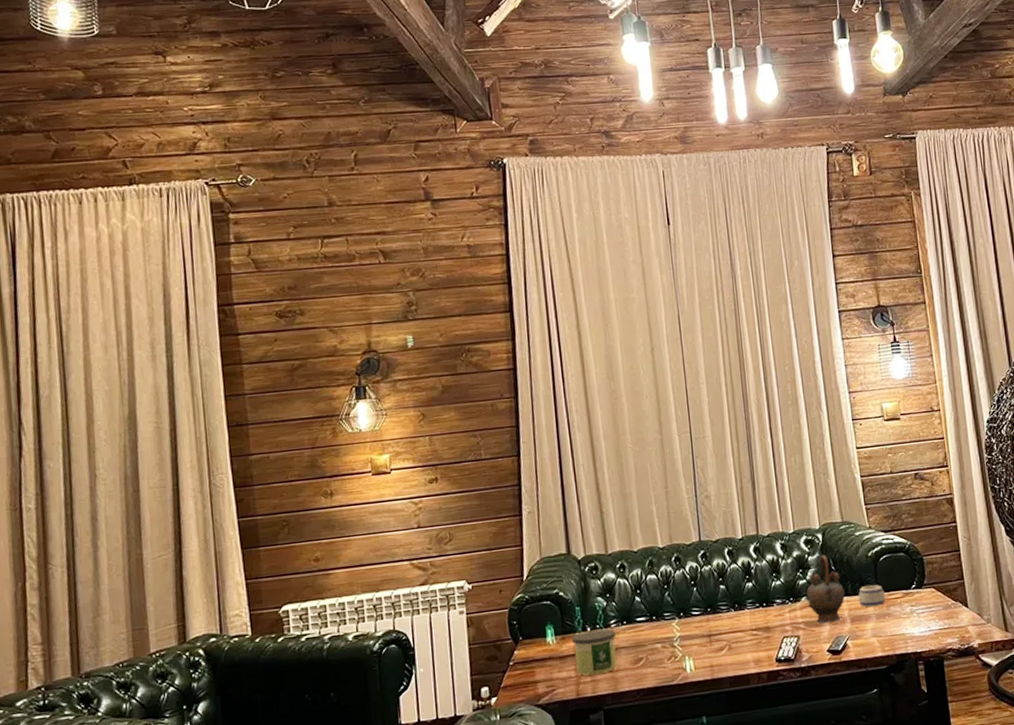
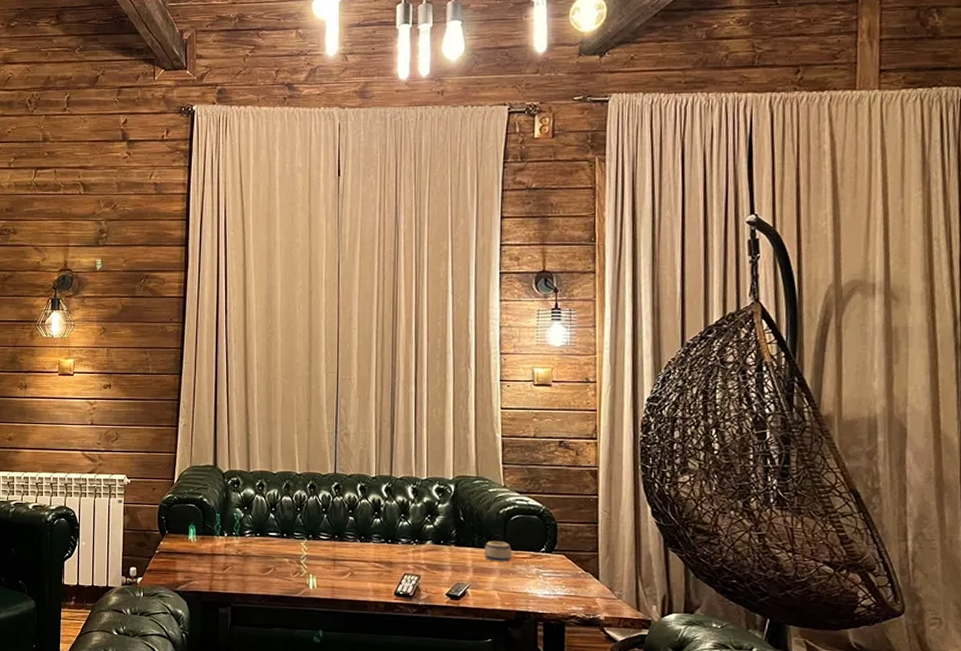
candle: present [572,628,617,676] -> none [210,535,250,575]
teapot: present [806,555,845,624] -> none [432,505,471,570]

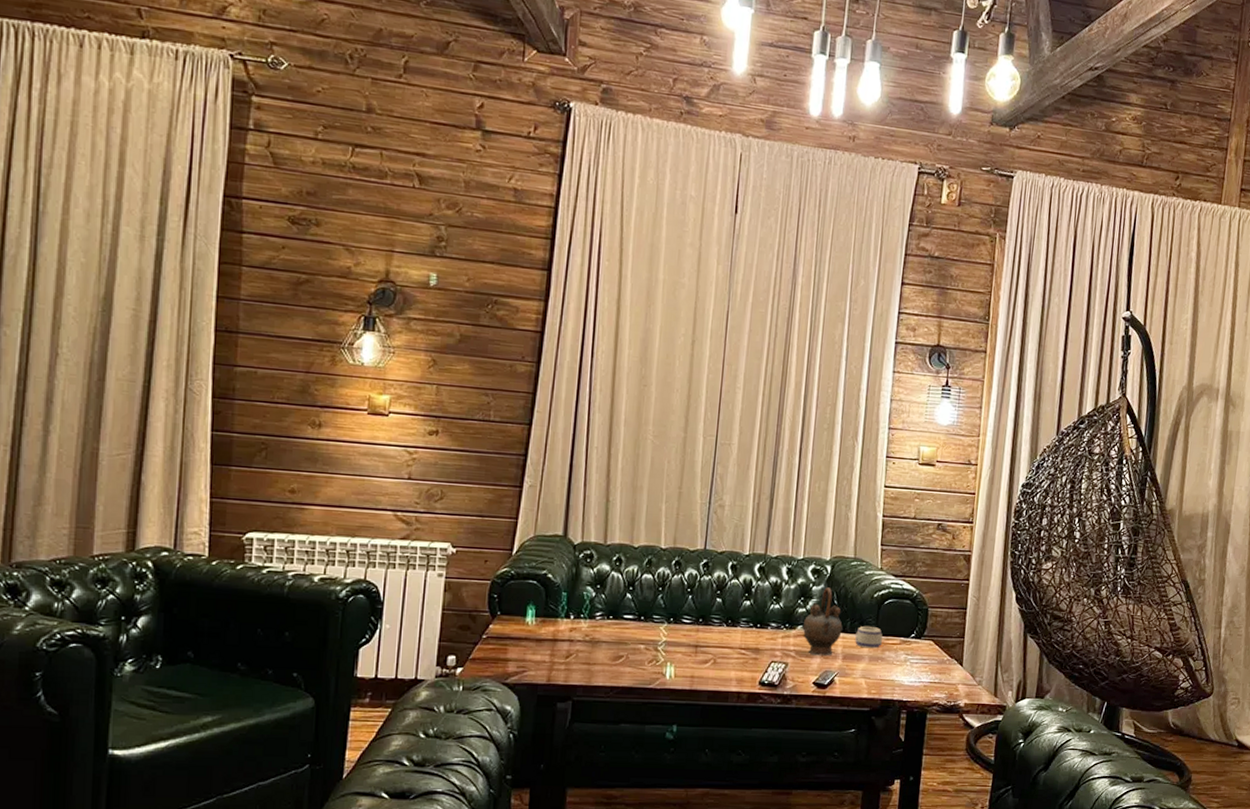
teapot: none [432,505,471,570] -> present [803,587,843,656]

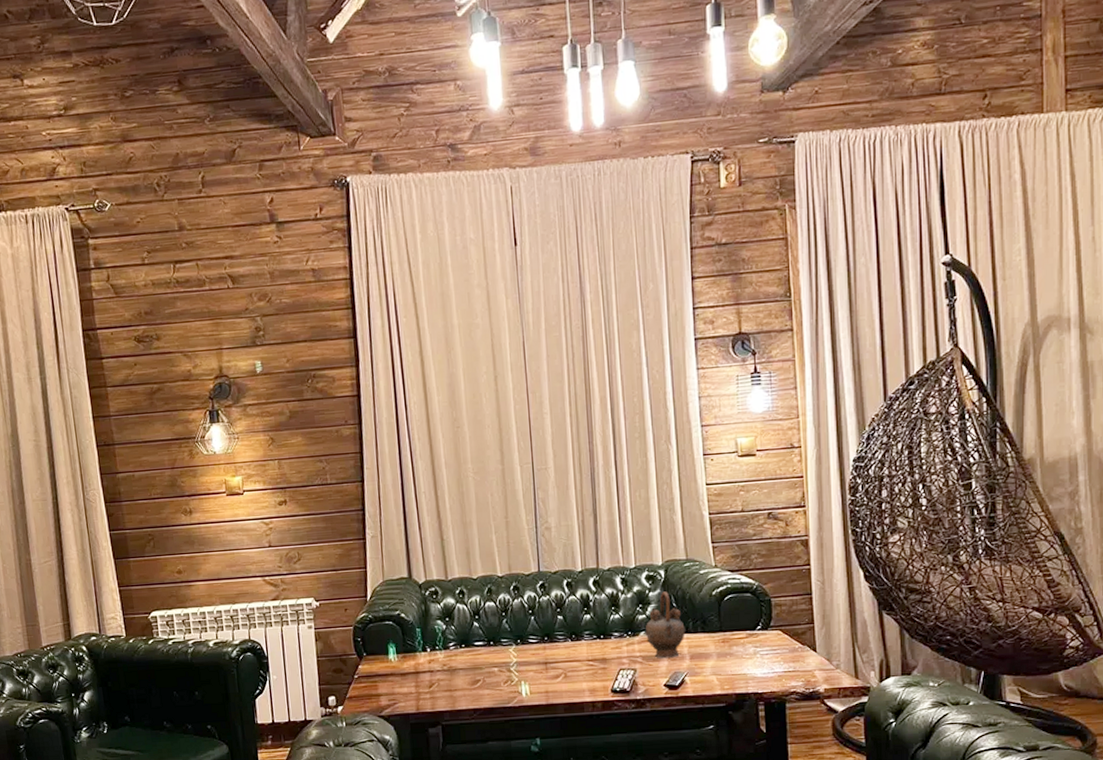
mug: present [855,625,883,649] -> none [700,623,729,646]

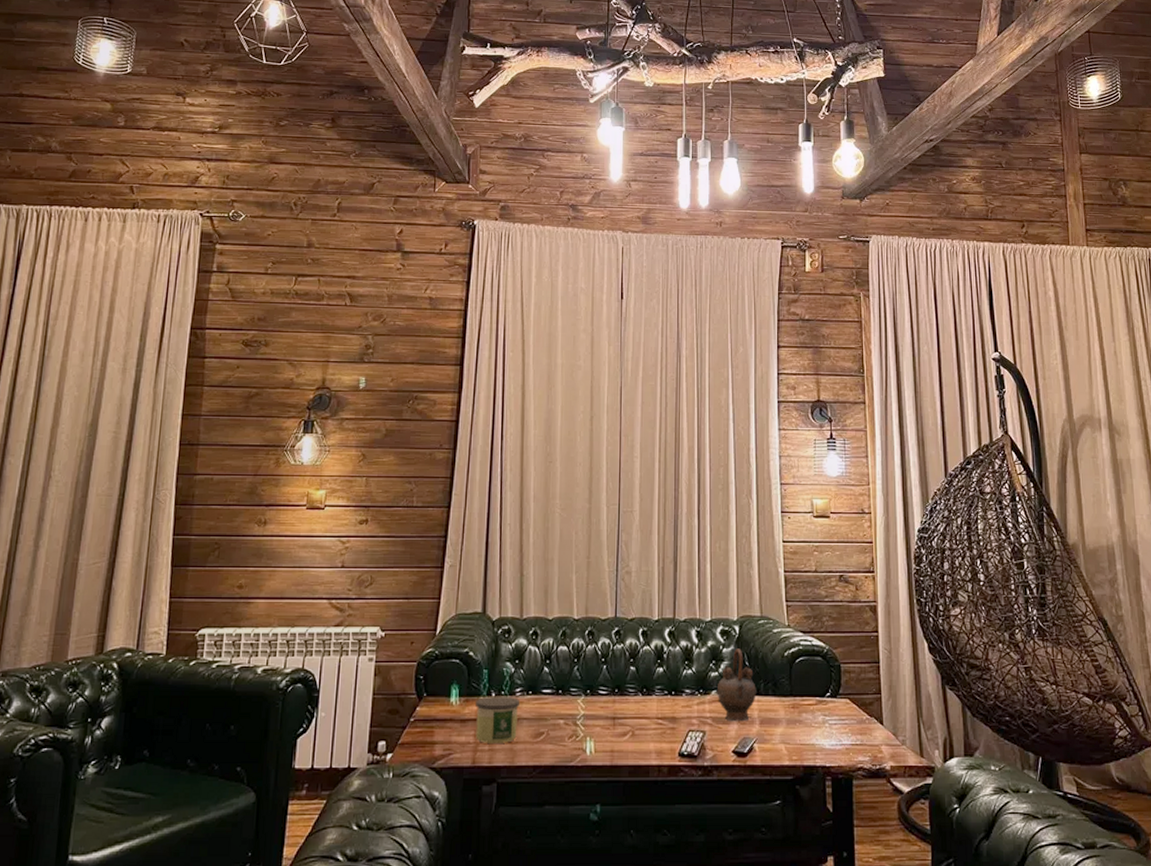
candle: none [412,650,455,692] -> present [475,696,521,743]

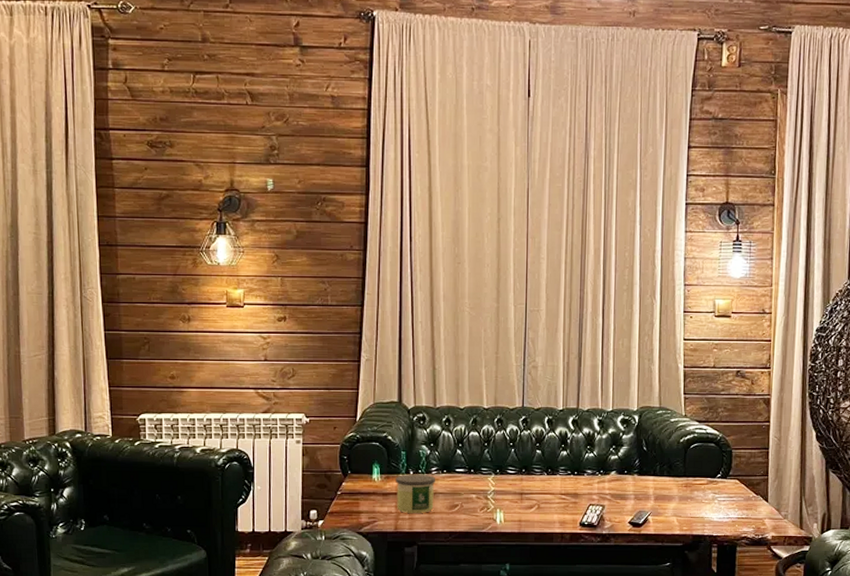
teapot: present [718,648,756,722] -> none [616,435,653,498]

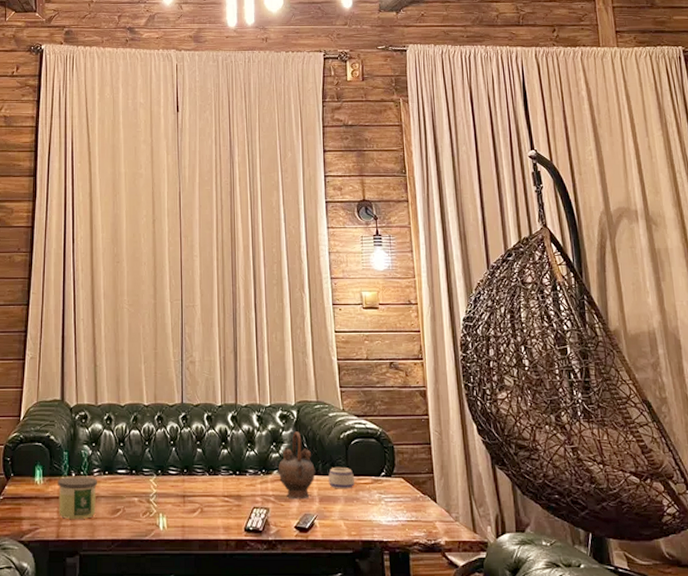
teapot: none [616,435,653,498] -> present [279,431,315,500]
mug: none [665,468,691,489] -> present [328,466,355,489]

